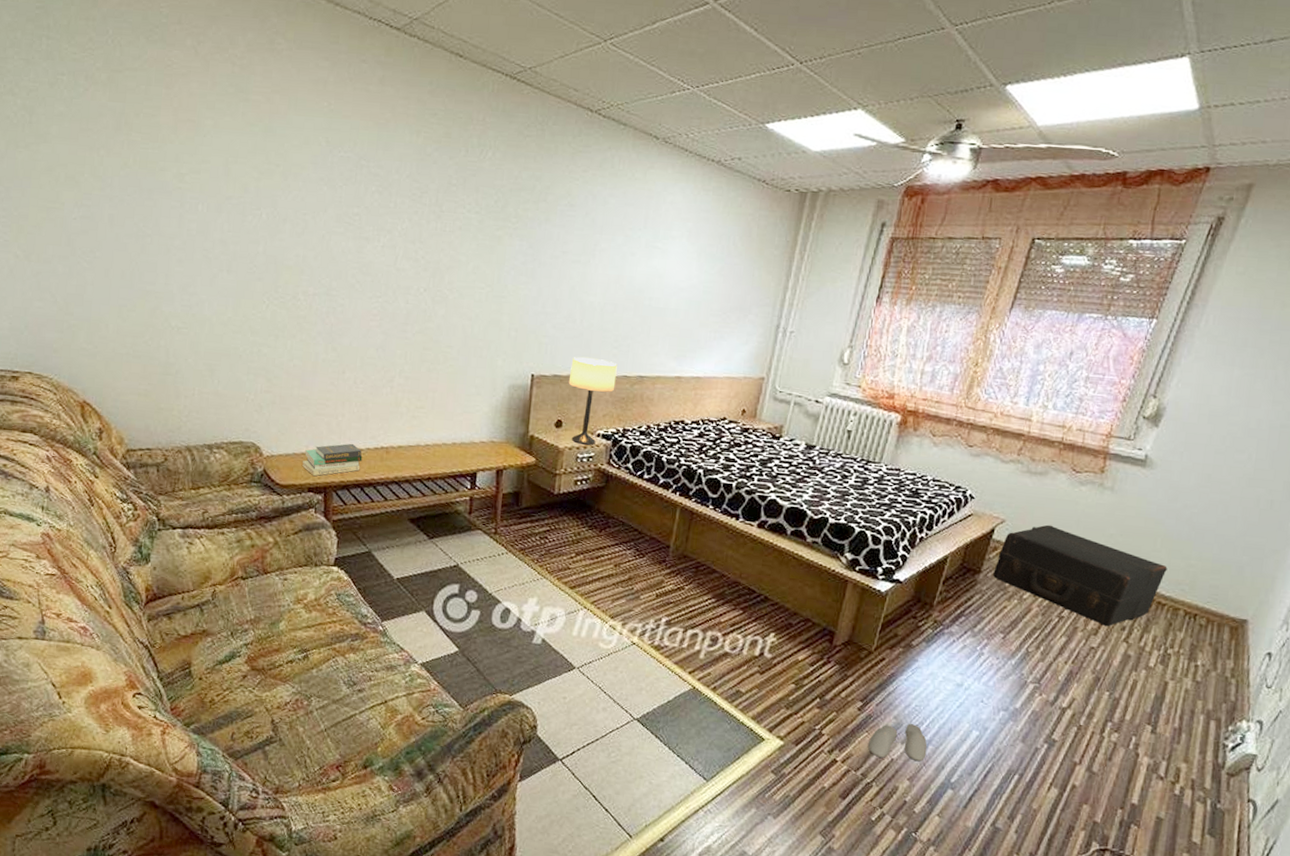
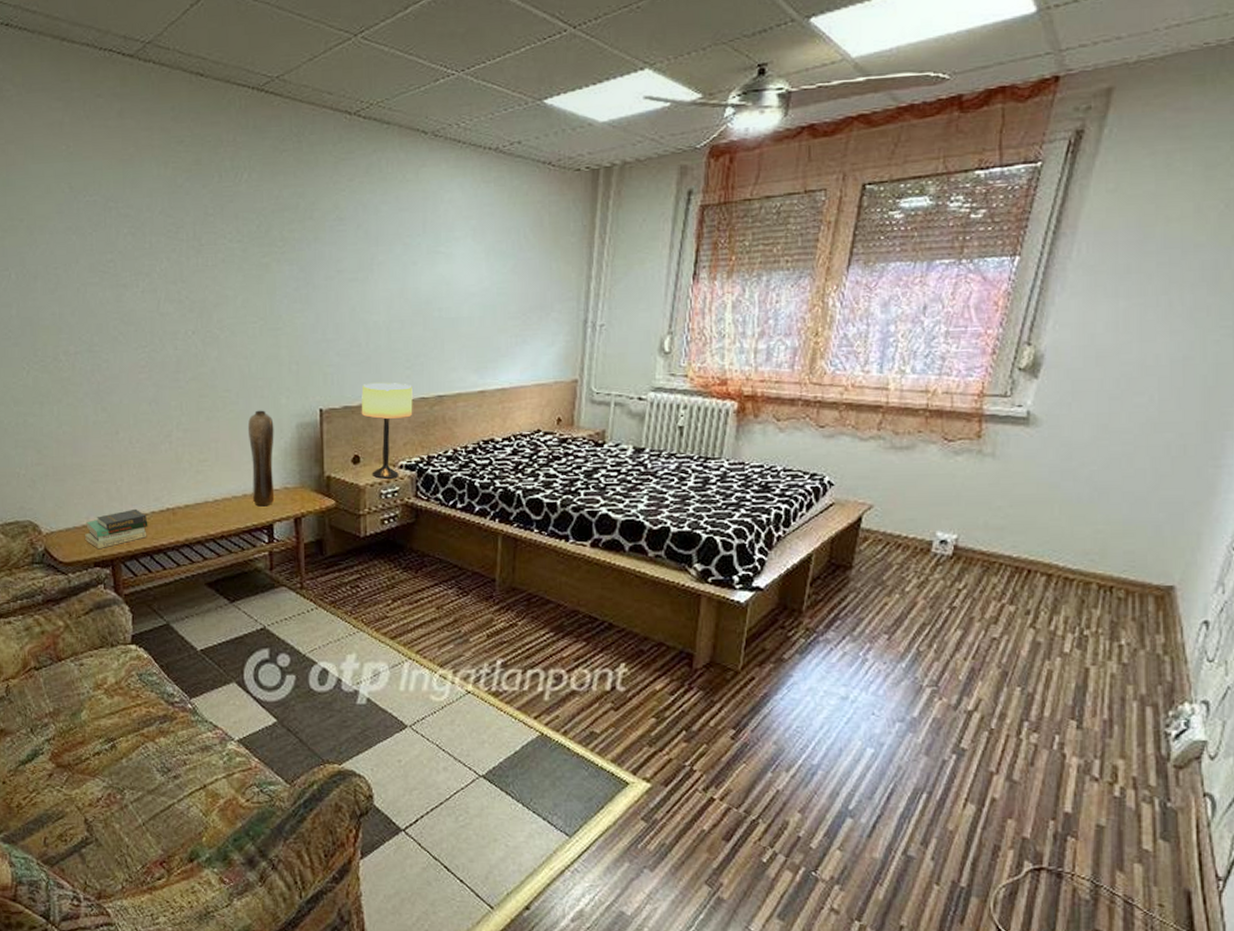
vase: none [460,368,489,456] -> present [247,410,275,507]
slippers: present [868,724,927,762] -> none [748,748,817,790]
suitcase: present [993,524,1168,626] -> none [867,504,1071,612]

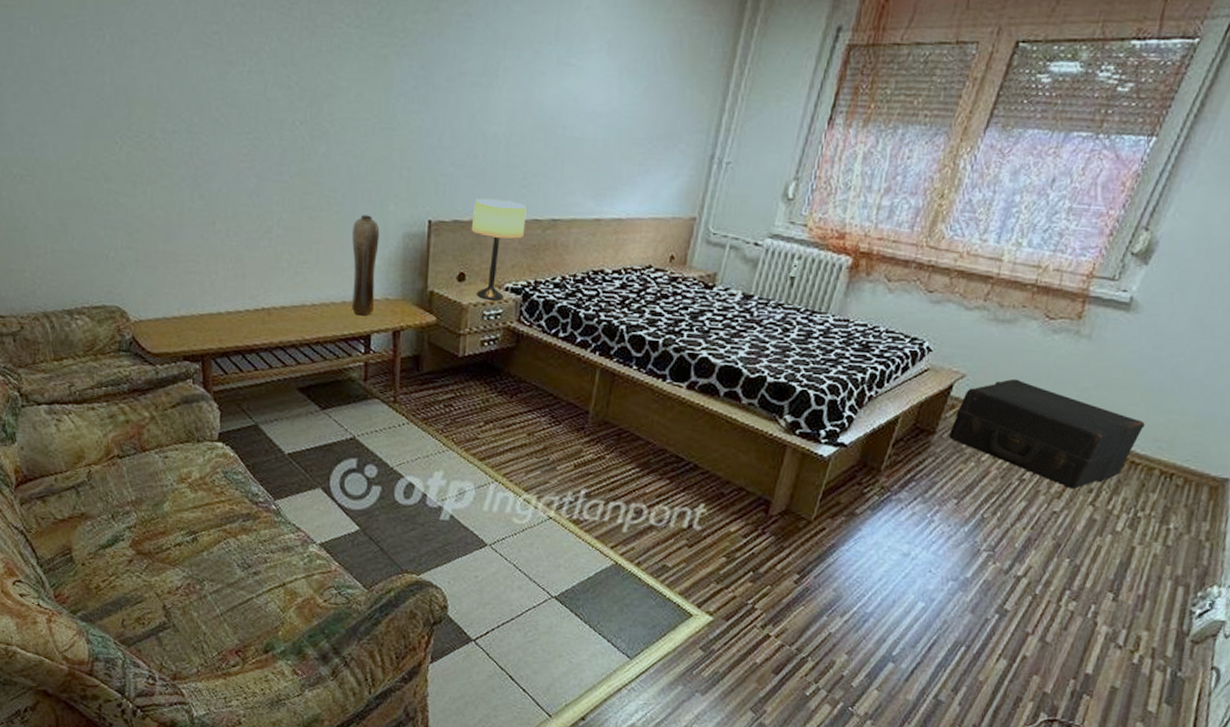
books: present [84,508,148,550] -> none [174,304,242,343]
suitcase: none [867,504,1071,612] -> present [949,378,1145,489]

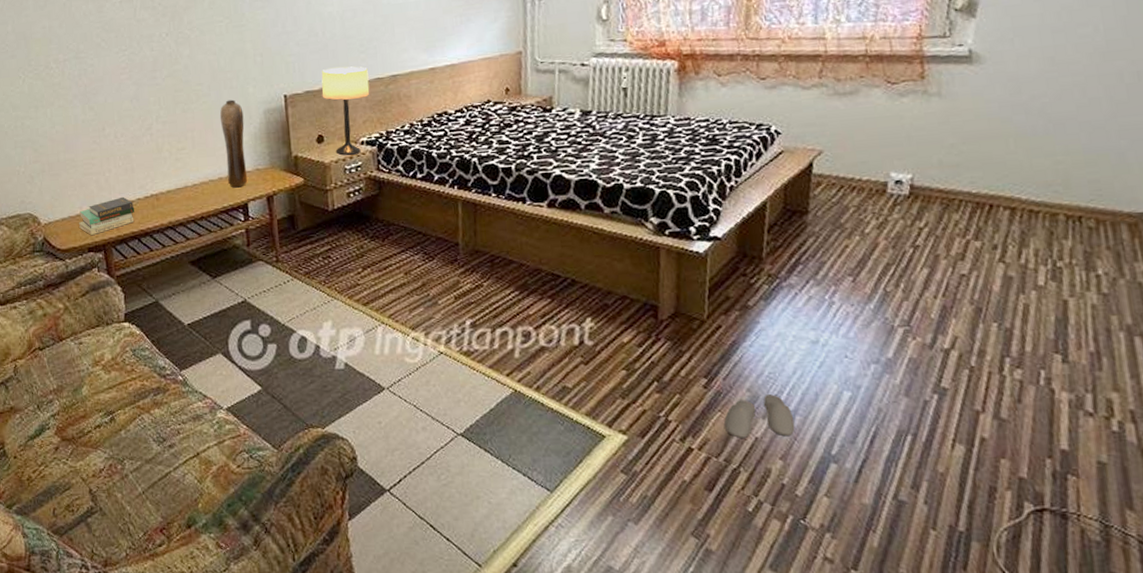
books: none [174,304,242,343] -> present [78,196,135,236]
slippers: none [804,596,869,635] -> present [724,394,795,438]
suitcase: present [949,378,1145,489] -> none [823,146,1031,248]

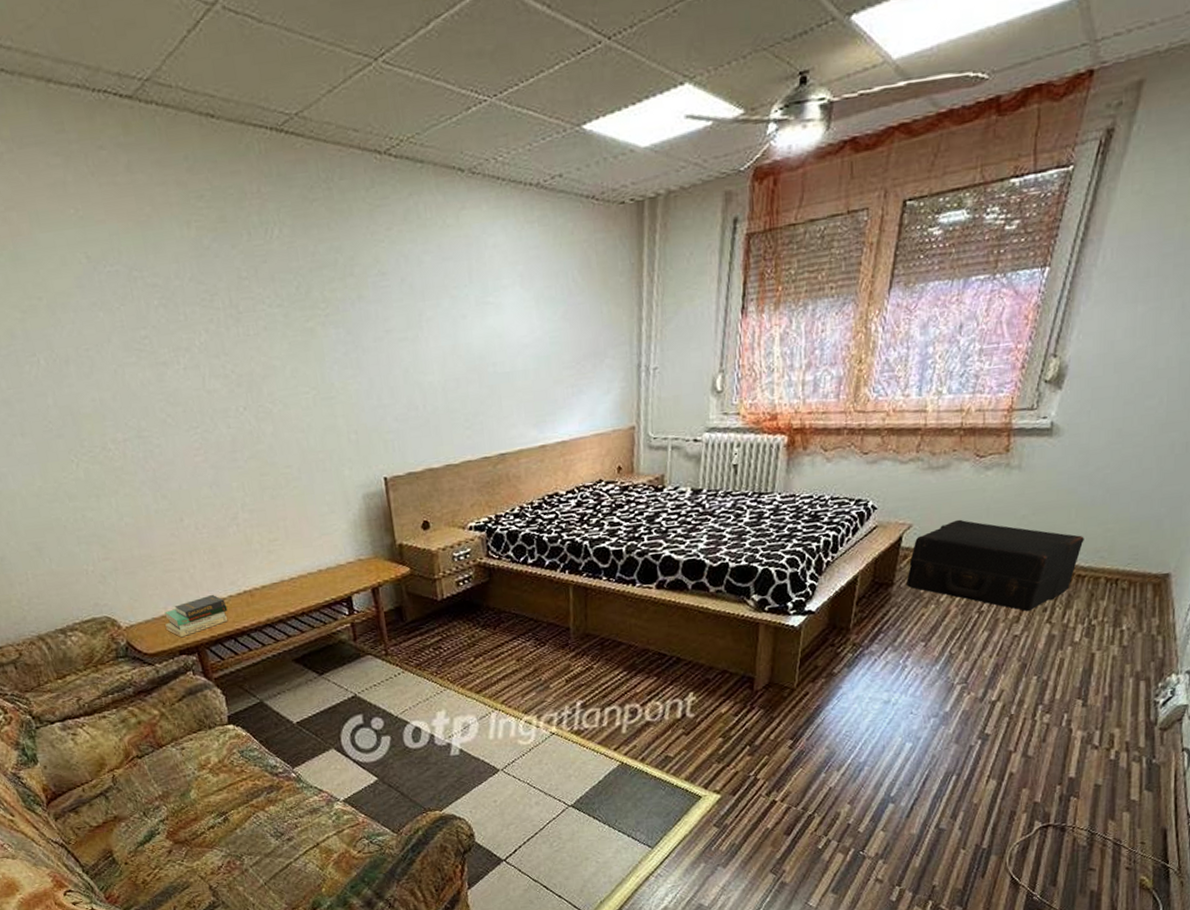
vase: present [219,99,248,188] -> none [313,483,350,581]
table lamp: present [321,66,370,155] -> none [424,444,477,542]
slippers: present [724,394,795,438] -> none [805,750,863,789]
suitcase: none [823,146,1031,248] -> present [907,519,1084,611]

